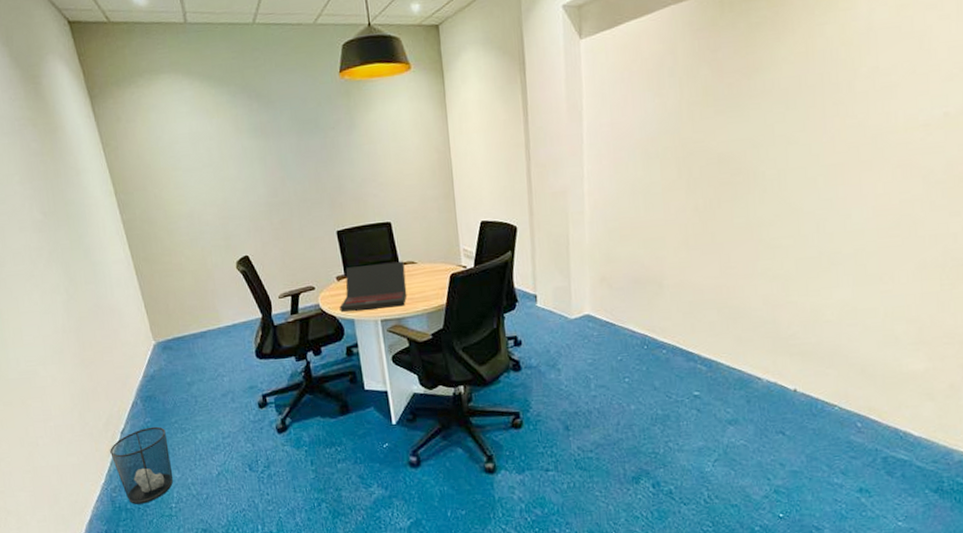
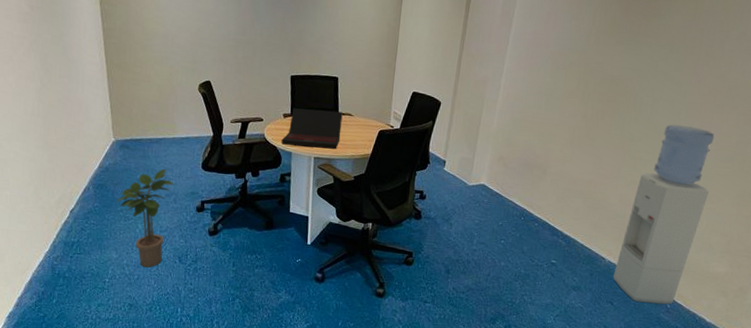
waste bin: present [110,426,173,504] -> none [58,211,111,275]
potted plant: none [168,365,230,483] -> present [116,169,174,268]
water cooler: none [776,194,878,426] -> present [612,124,715,305]

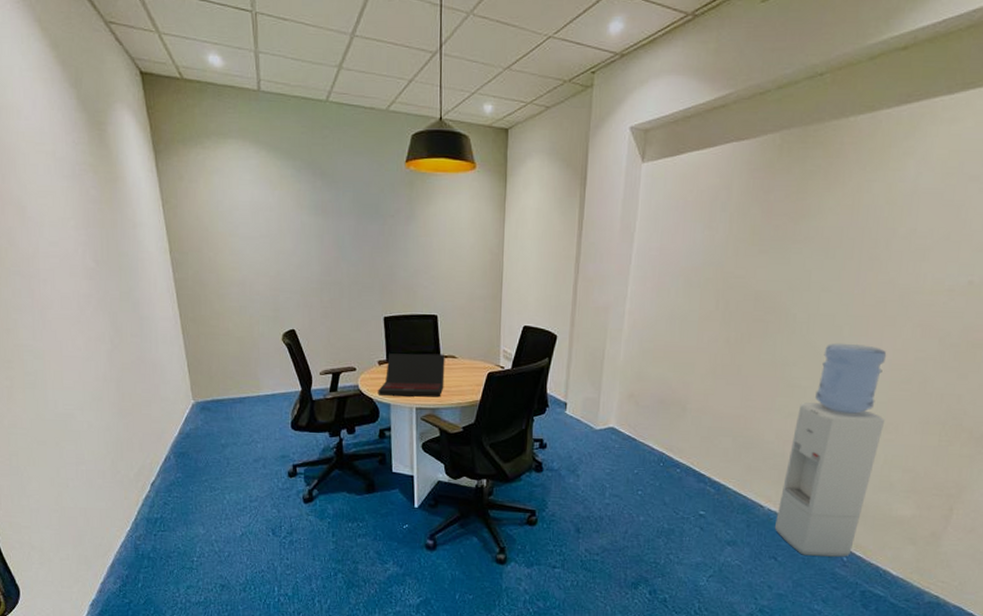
potted plant: present [116,169,174,268] -> none [200,431,262,543]

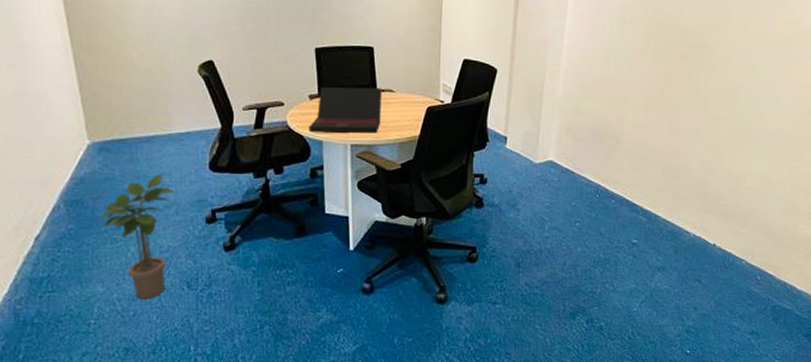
potted plant: none [200,431,262,543] -> present [97,174,174,300]
water cooler: present [774,343,887,557] -> none [699,78,793,276]

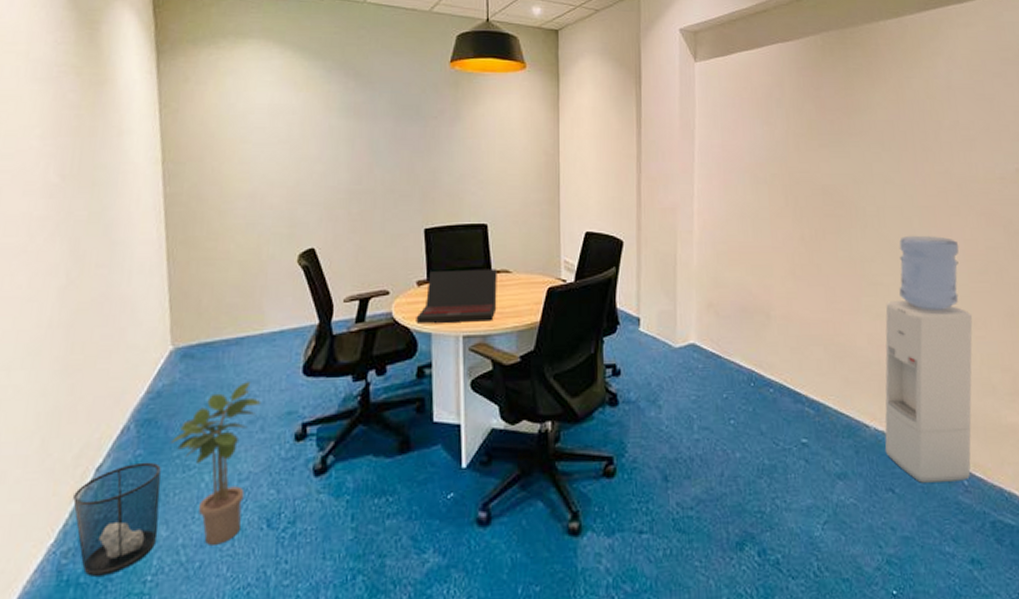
waste bin: none [19,234,96,319] -> present [73,462,161,577]
water cooler: none [699,78,793,276] -> present [884,235,973,483]

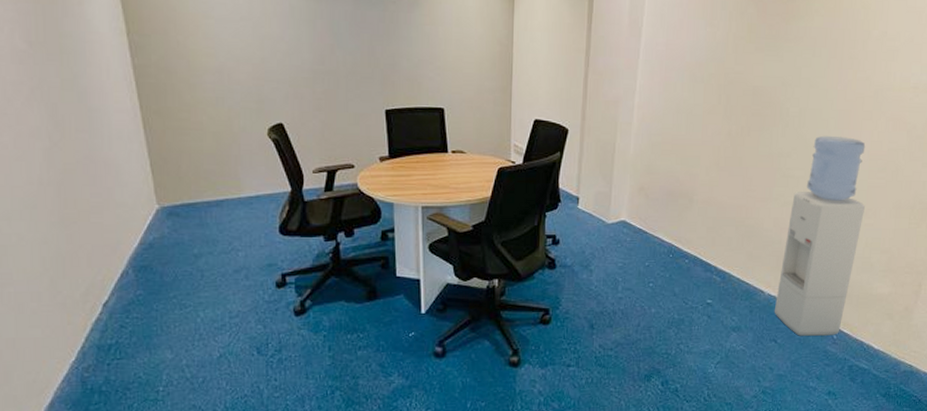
waste bin: present [73,462,161,577] -> none [87,300,164,386]
potted plant: present [170,382,261,545] -> none [166,238,244,366]
laptop: present [416,269,497,325] -> none [379,148,453,195]

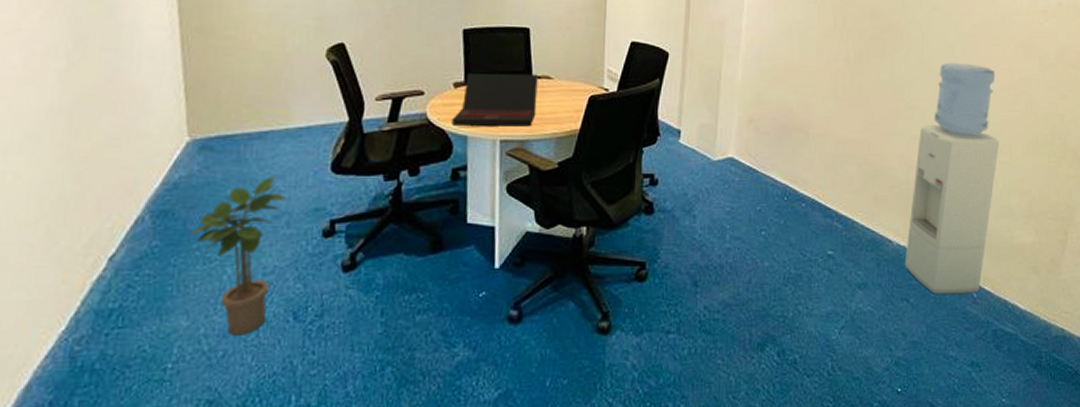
potted plant: none [166,238,244,366] -> present [189,177,287,336]
laptop: none [379,148,453,195] -> present [451,73,538,127]

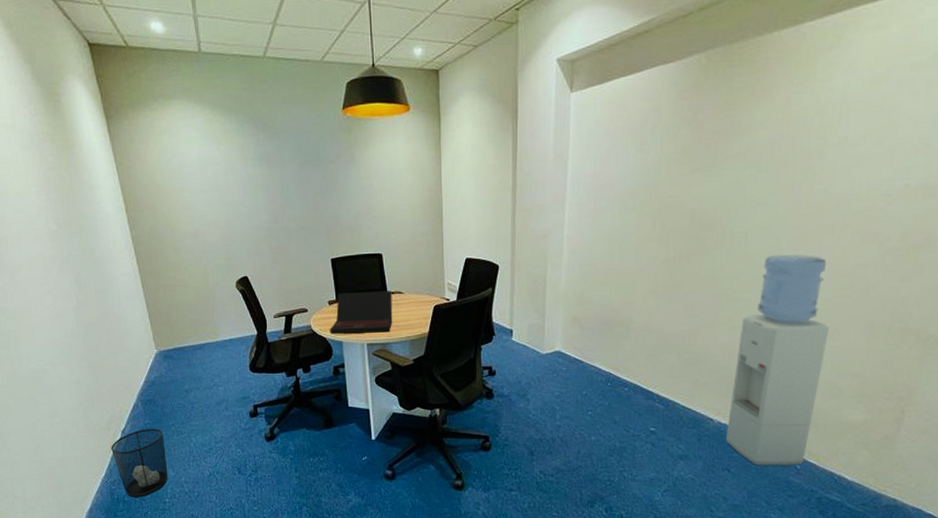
waste bin: none [84,253,180,363] -> present [111,428,168,497]
potted plant: present [189,177,287,336] -> none [166,376,224,482]

